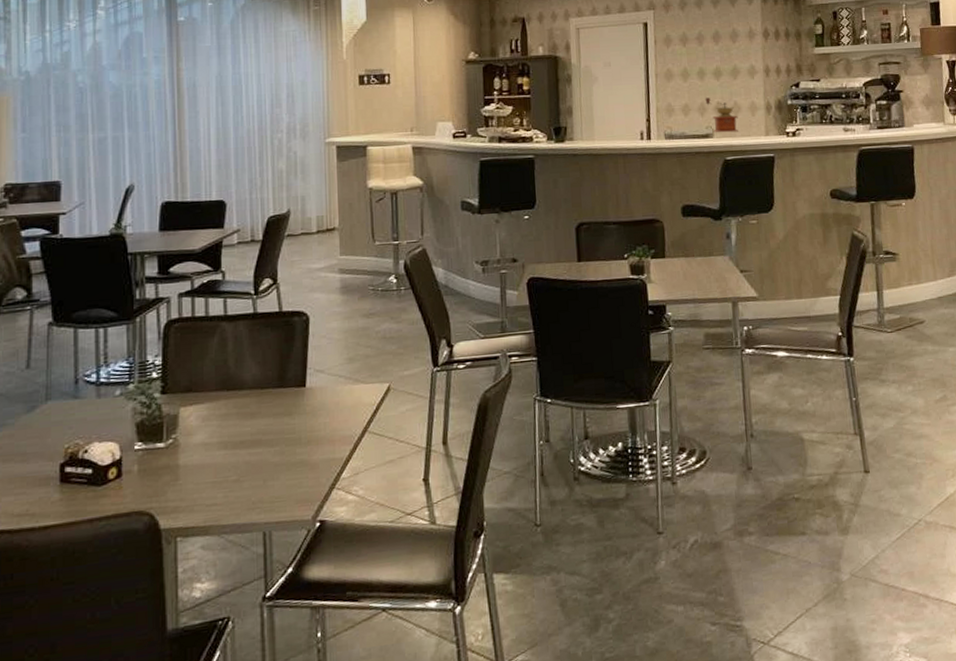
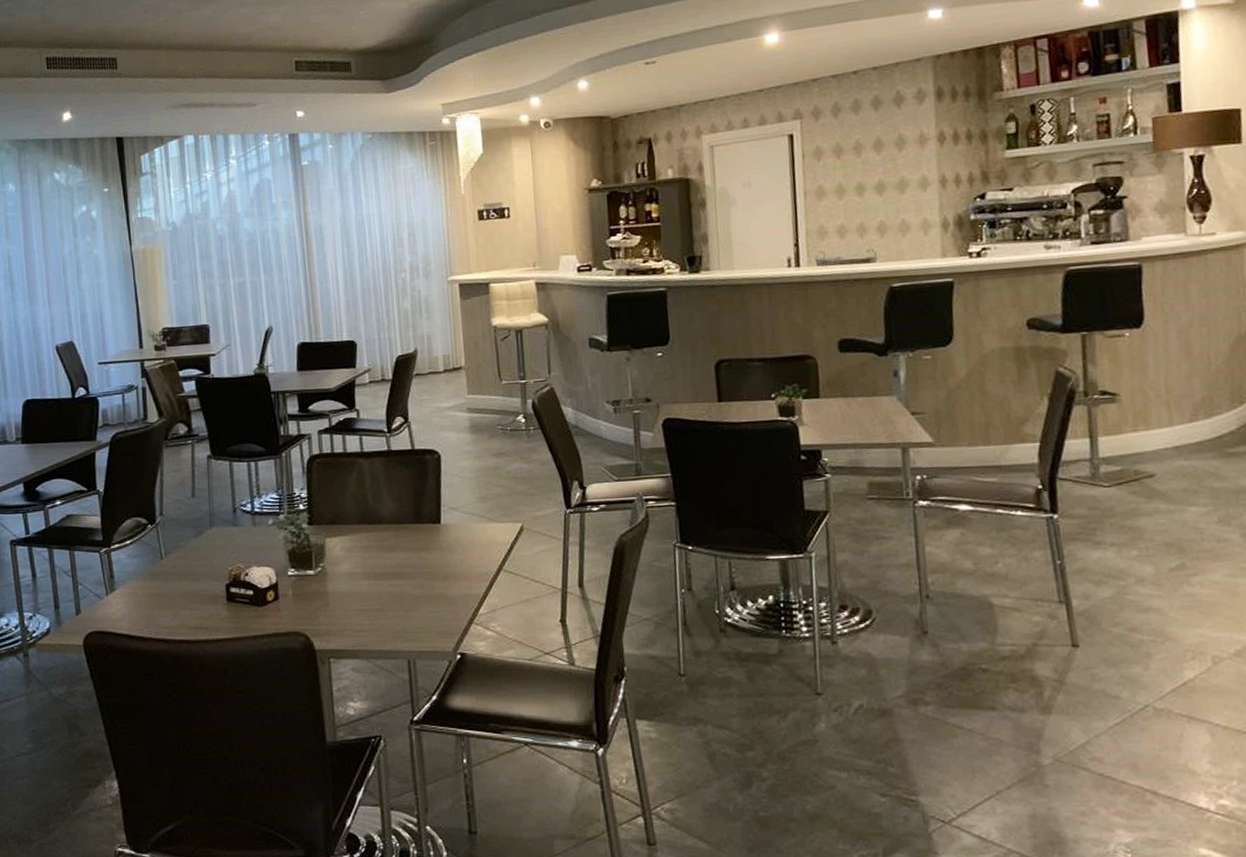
coffee grinder: present [705,97,738,133] -> none [865,216,907,257]

